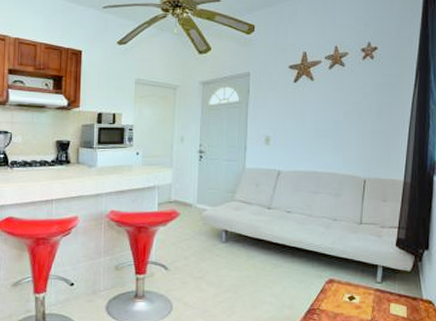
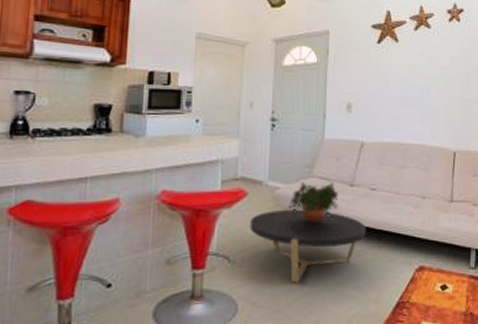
coffee table: none [182,228,282,289] -> present [250,209,366,283]
potted plant: none [213,205,257,241] -> present [287,182,339,224]

